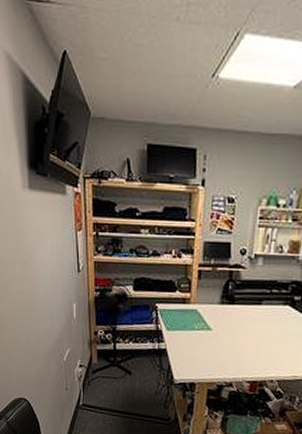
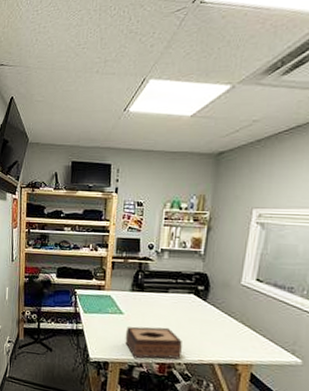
tissue box: none [213,343,275,378] -> present [125,326,182,360]

